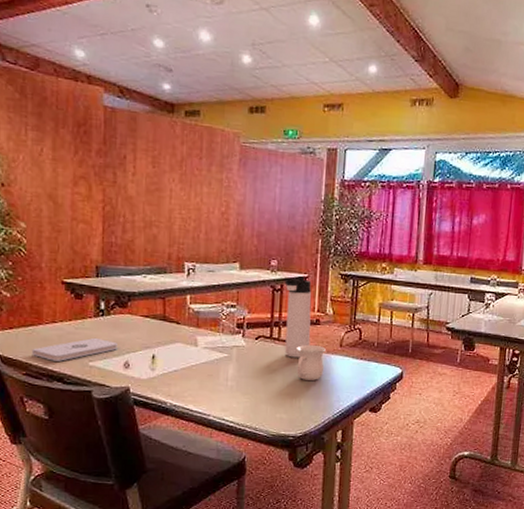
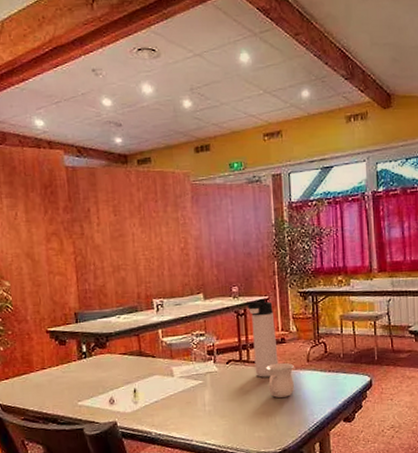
notepad: present [31,337,118,361] -> none [27,378,102,405]

